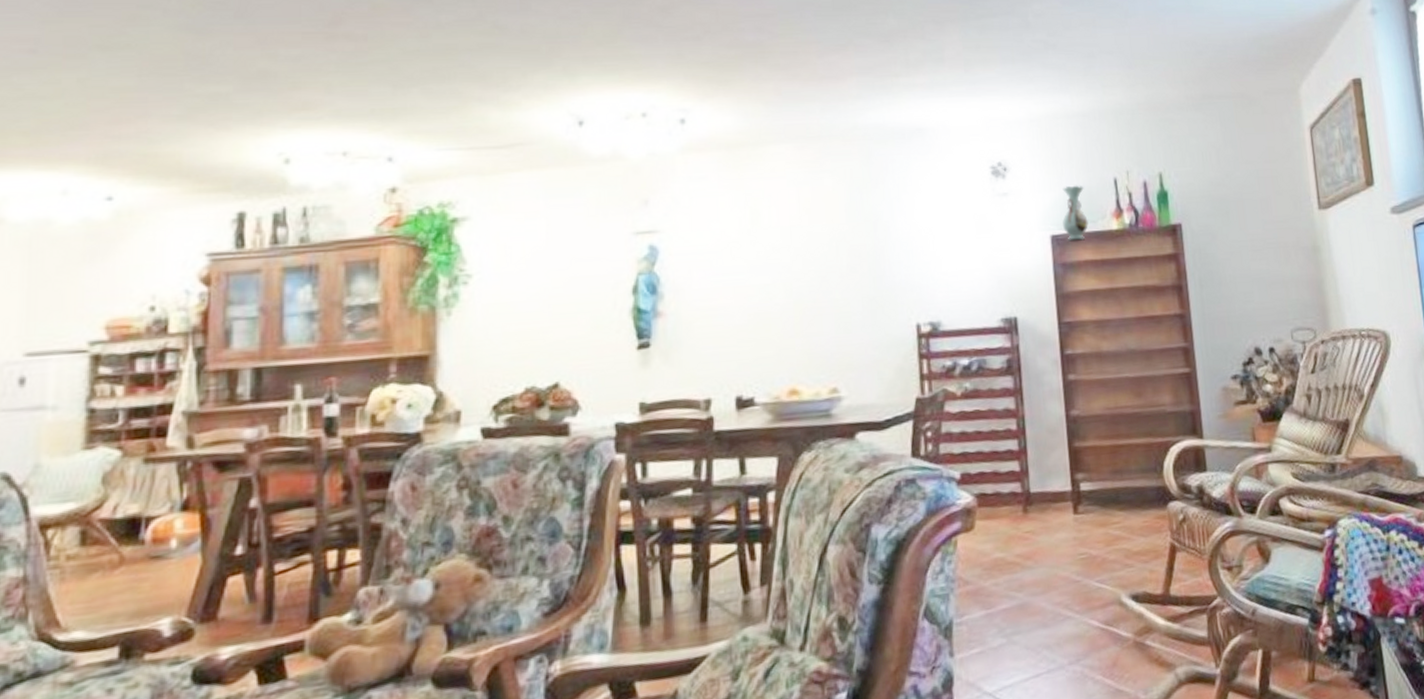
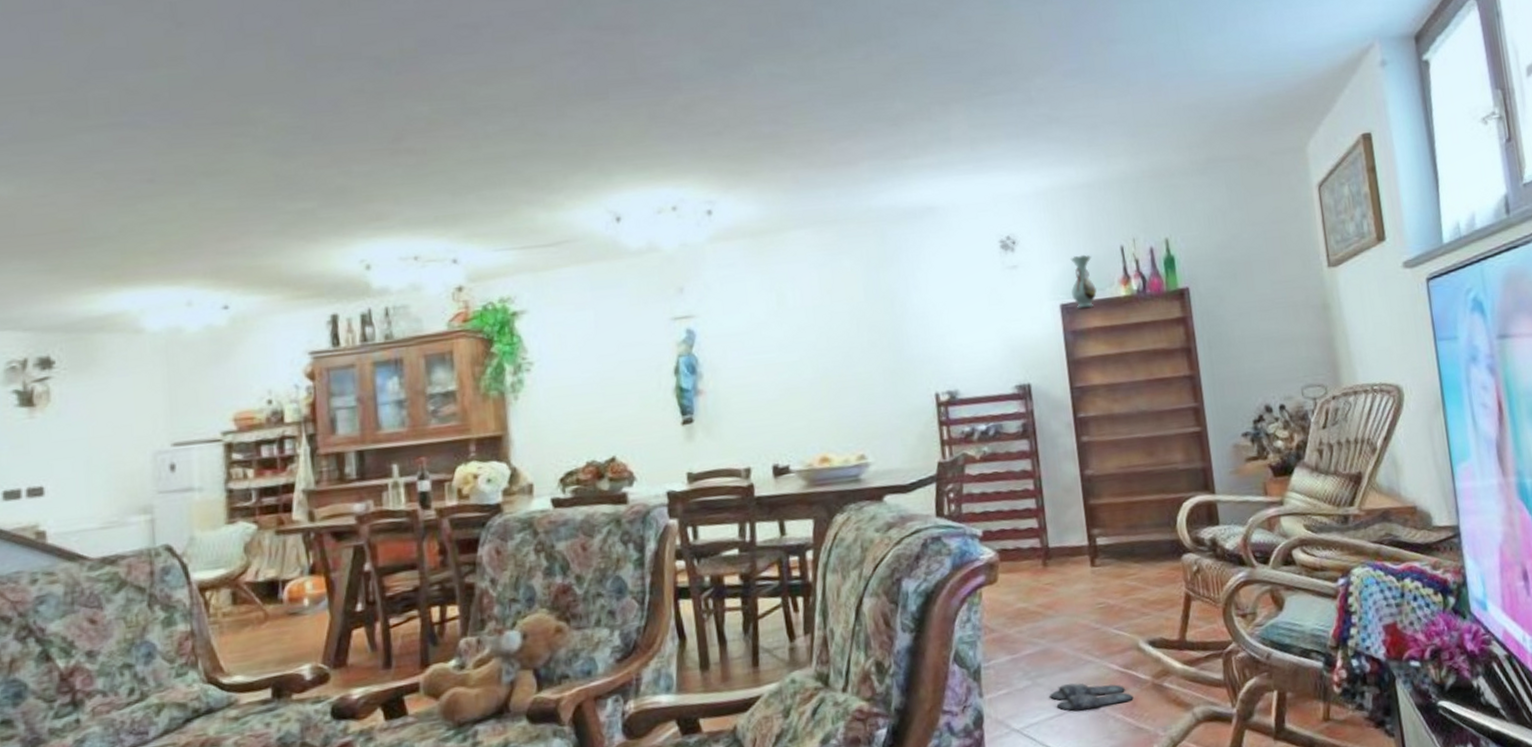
slippers: none [1025,640,1114,673] -> present [1049,682,1134,712]

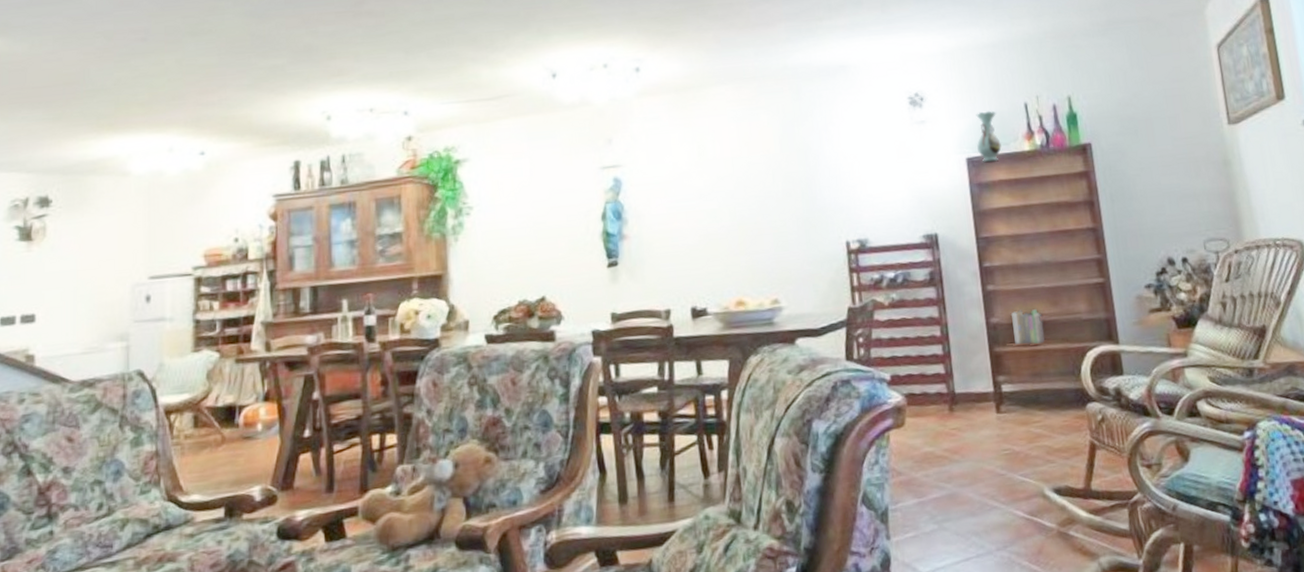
slippers: present [1049,682,1134,712] -> none [956,528,1039,557]
books: none [1105,460,1141,496] -> present [1010,309,1046,345]

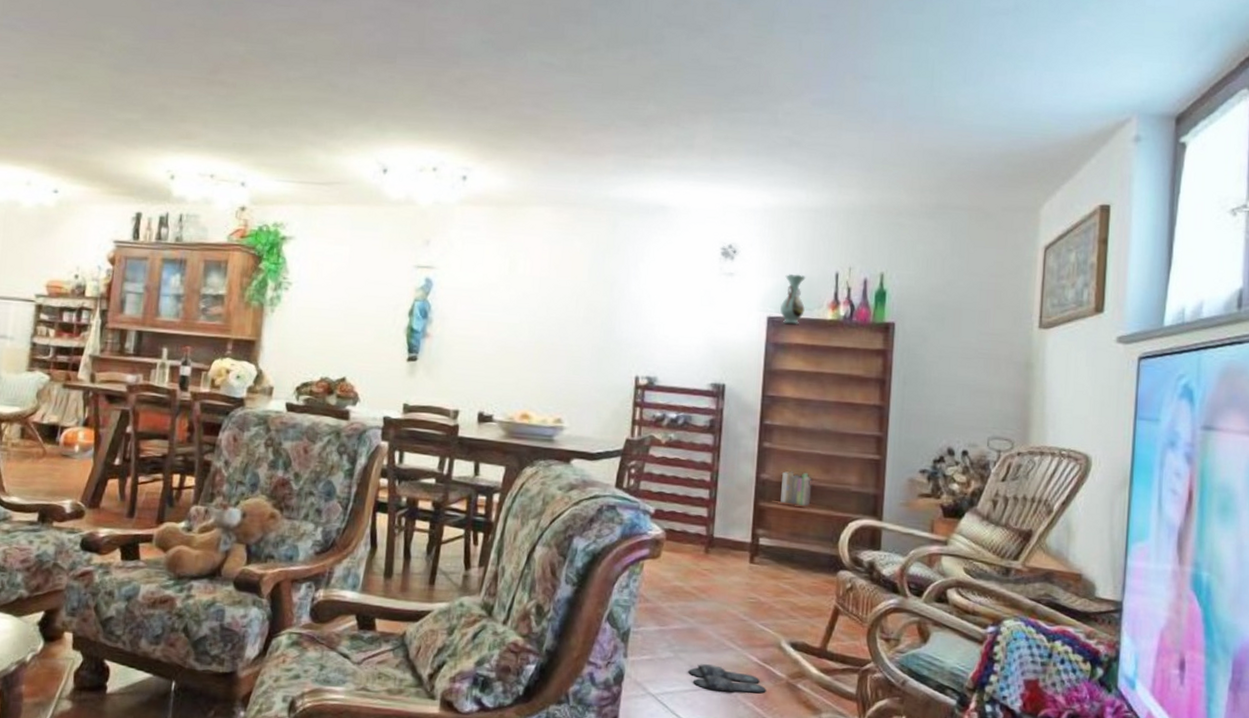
slippers: none [956,528,1039,557] -> present [688,664,766,694]

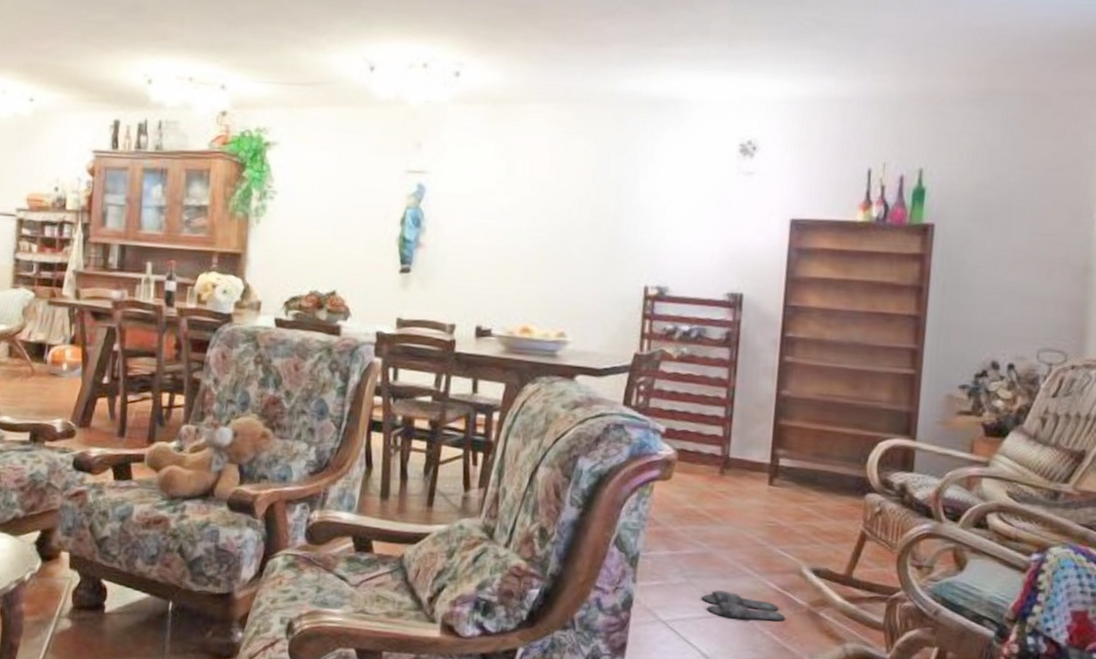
decorative vase: present [779,273,806,326] -> none [804,171,834,230]
books: present [780,471,813,506] -> none [803,387,839,424]

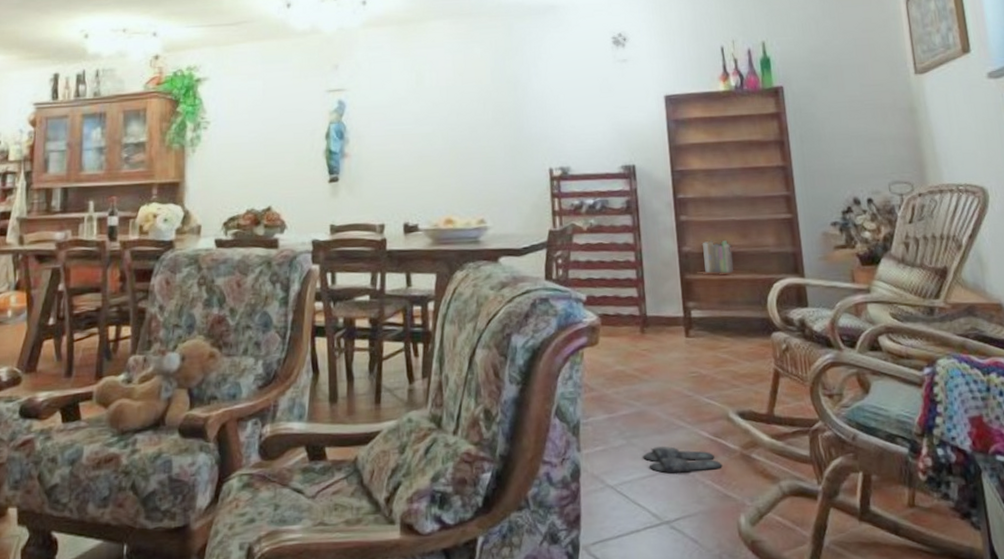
books: none [803,387,839,424] -> present [702,240,734,273]

